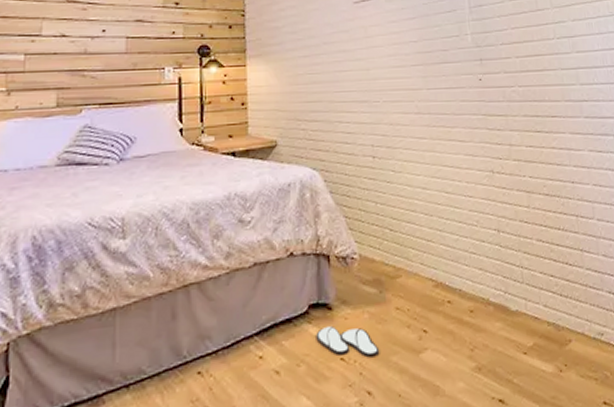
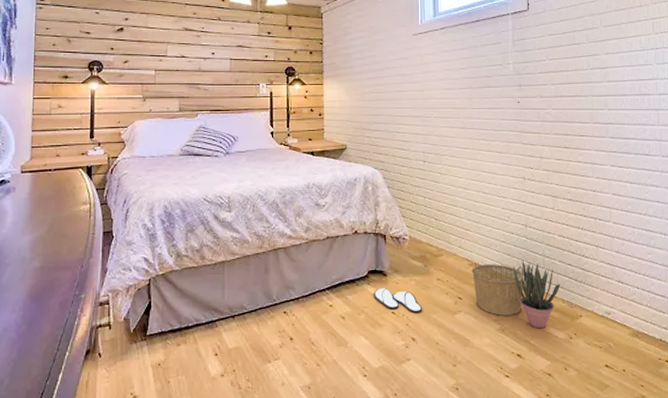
basket: none [437,282,501,350] -> present [471,264,524,316]
potted plant: none [486,274,544,363] -> present [512,260,561,329]

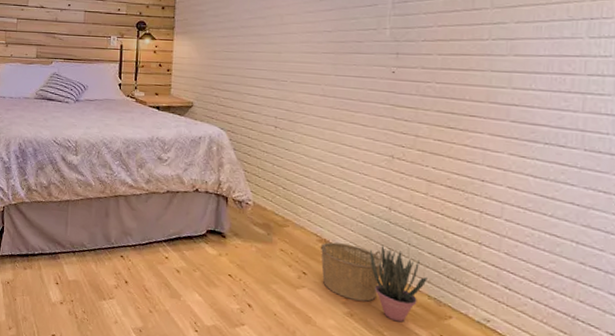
slippers: present [373,288,423,314] -> none [210,249,262,281]

